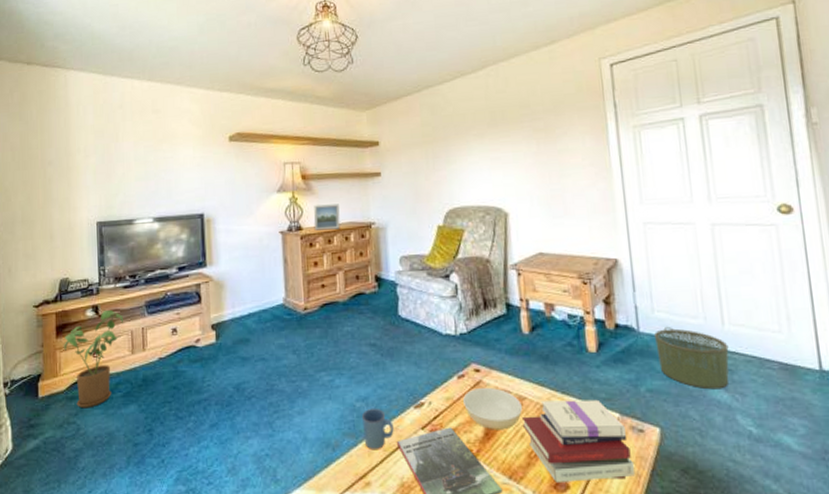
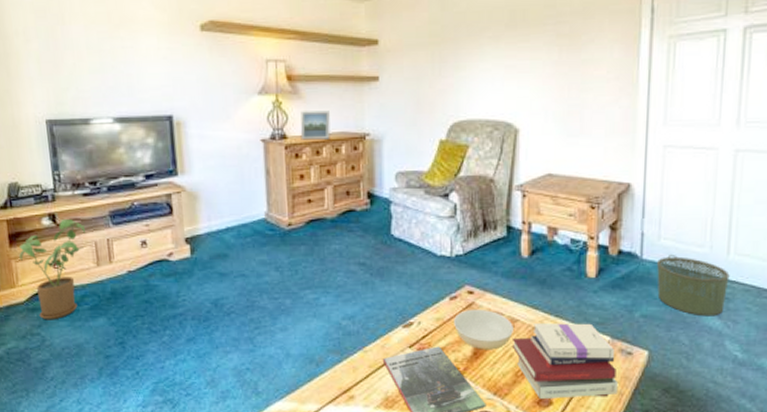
mug: present [362,408,394,451] -> none [348,326,381,367]

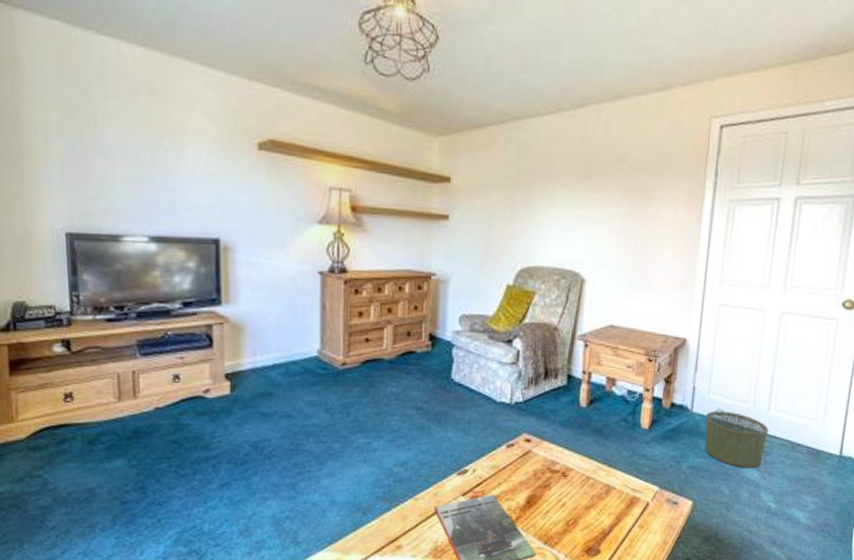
house plant: present [19,220,86,320] -> none [21,347,108,461]
picture frame: present [300,110,331,140] -> none [362,245,395,277]
bowl: present [453,309,513,350] -> none [508,457,568,499]
books: present [511,323,619,399] -> none [565,473,664,547]

